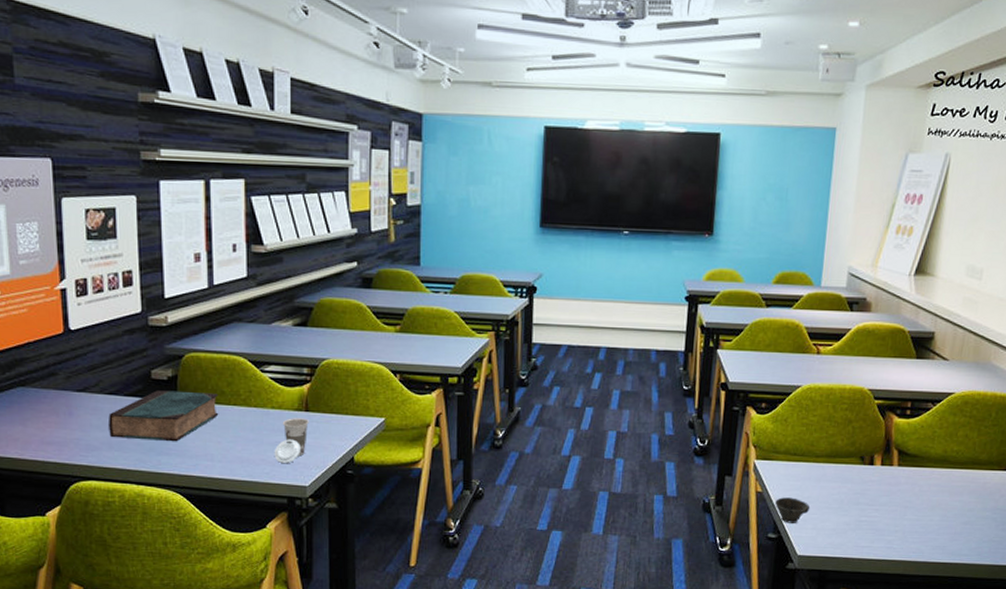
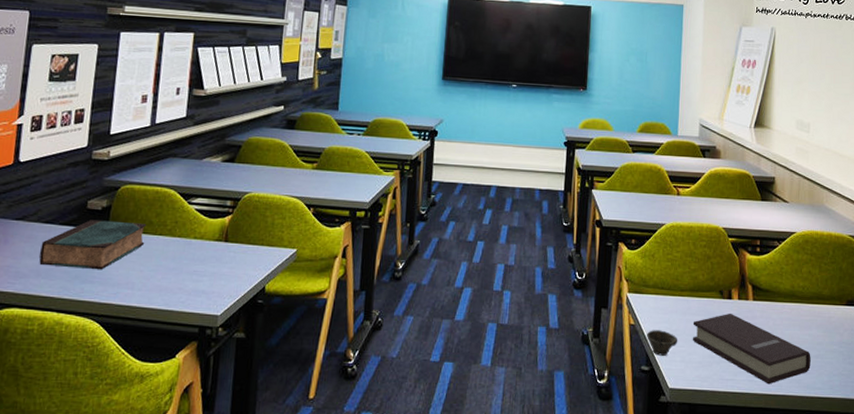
cup: present [274,418,309,464] -> none [191,248,227,293]
book: none [827,480,960,551] -> present [692,314,811,385]

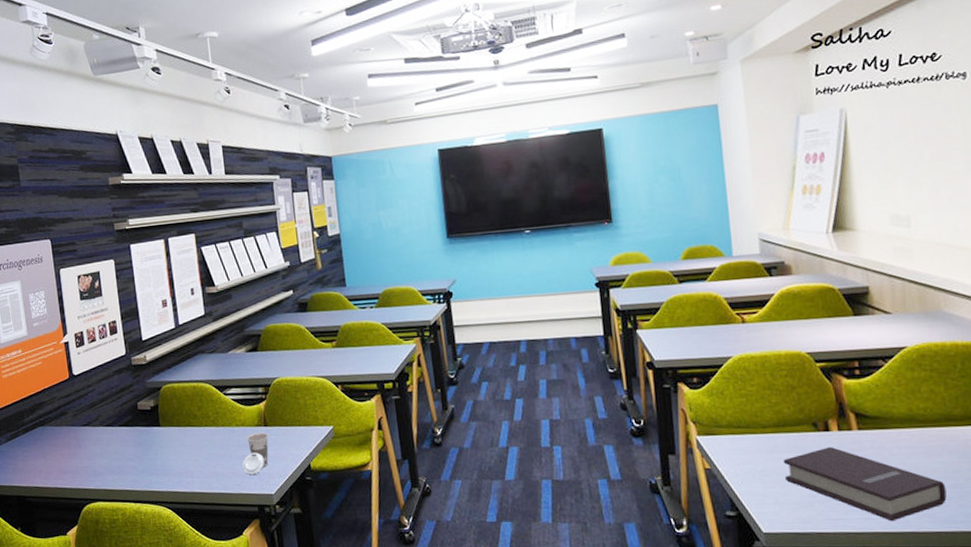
book: present [39,220,147,270] -> none [108,417,194,464]
cup: none [191,248,227,293] -> present [242,432,269,476]
cup: present [647,330,678,356] -> none [727,472,768,499]

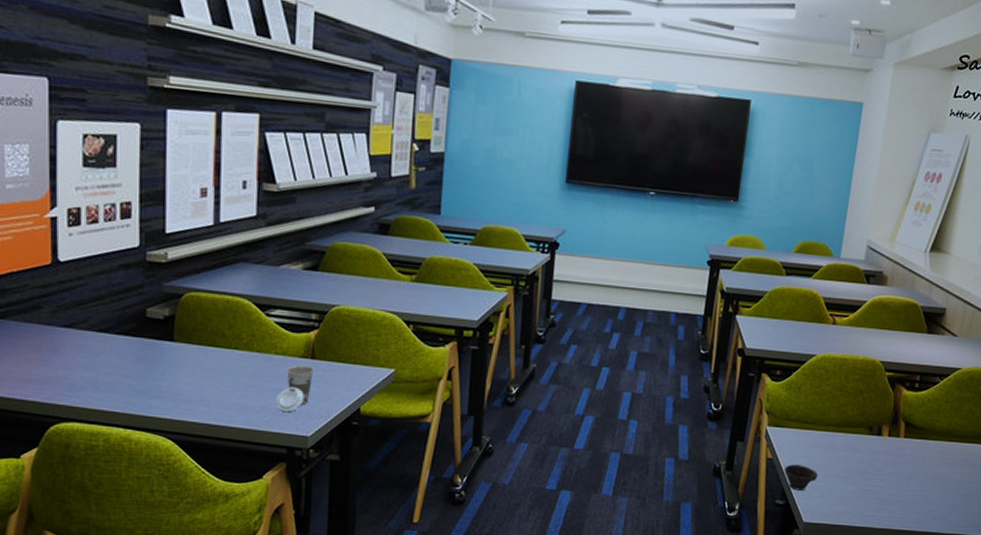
cup: none [727,472,768,499] -> present [784,464,818,491]
book: present [783,447,947,522] -> none [834,450,960,521]

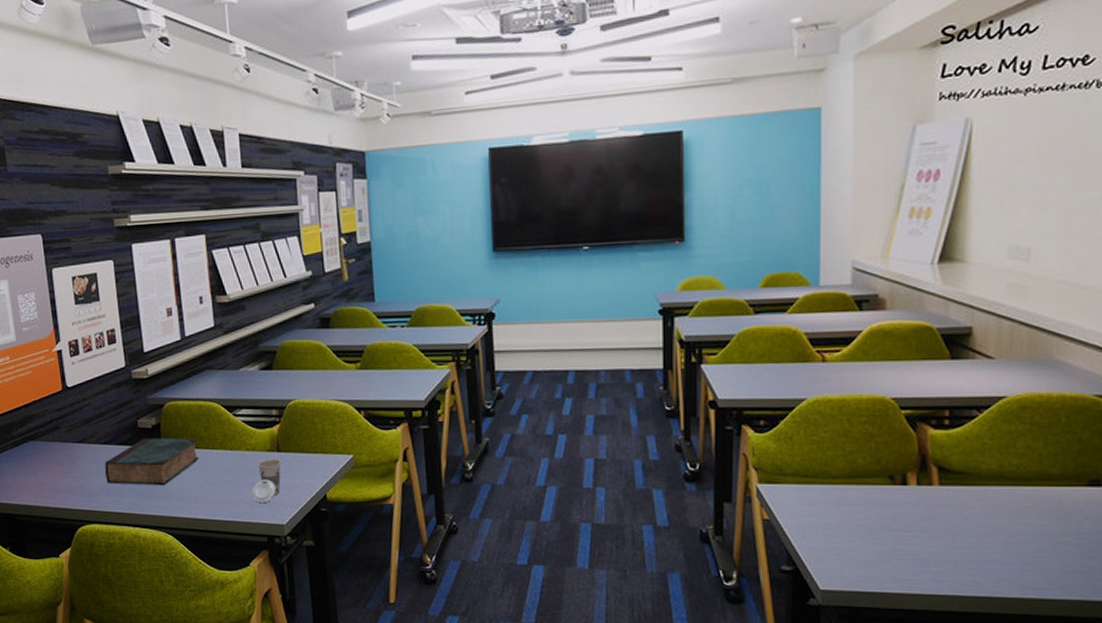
book: none [96,330,219,385] -> present [104,438,199,486]
cup: present [784,464,818,491] -> none [787,525,831,554]

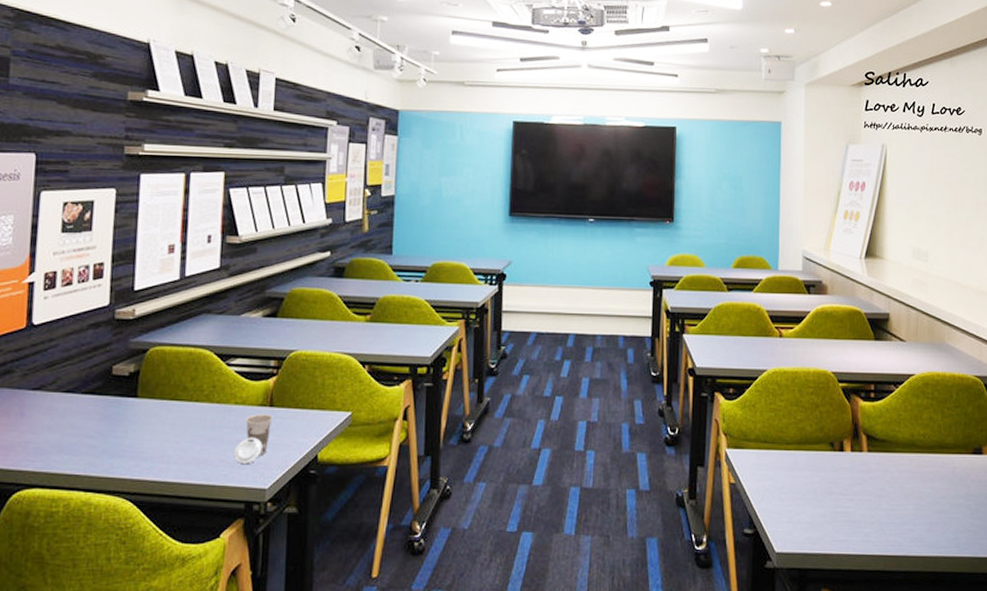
book: present [104,438,199,486] -> none [61,387,181,443]

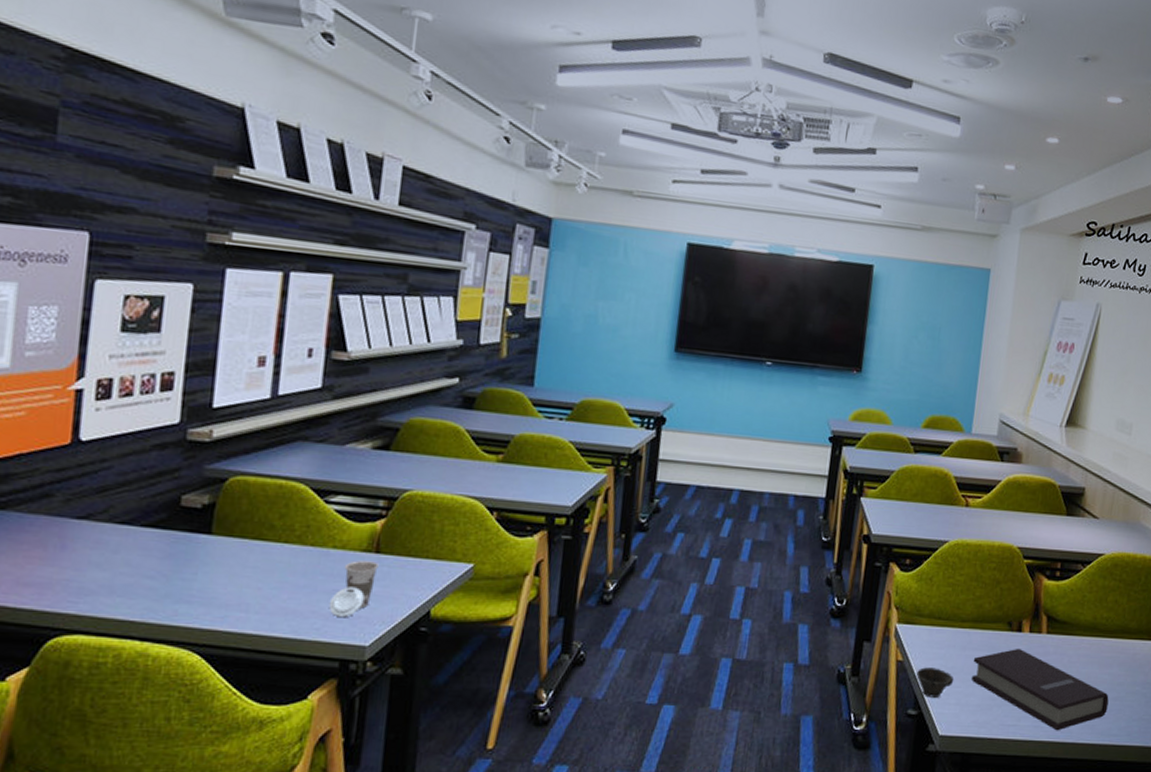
cup: none [749,488,785,517] -> present [916,667,954,698]
book: none [800,468,934,545] -> present [972,649,1109,731]

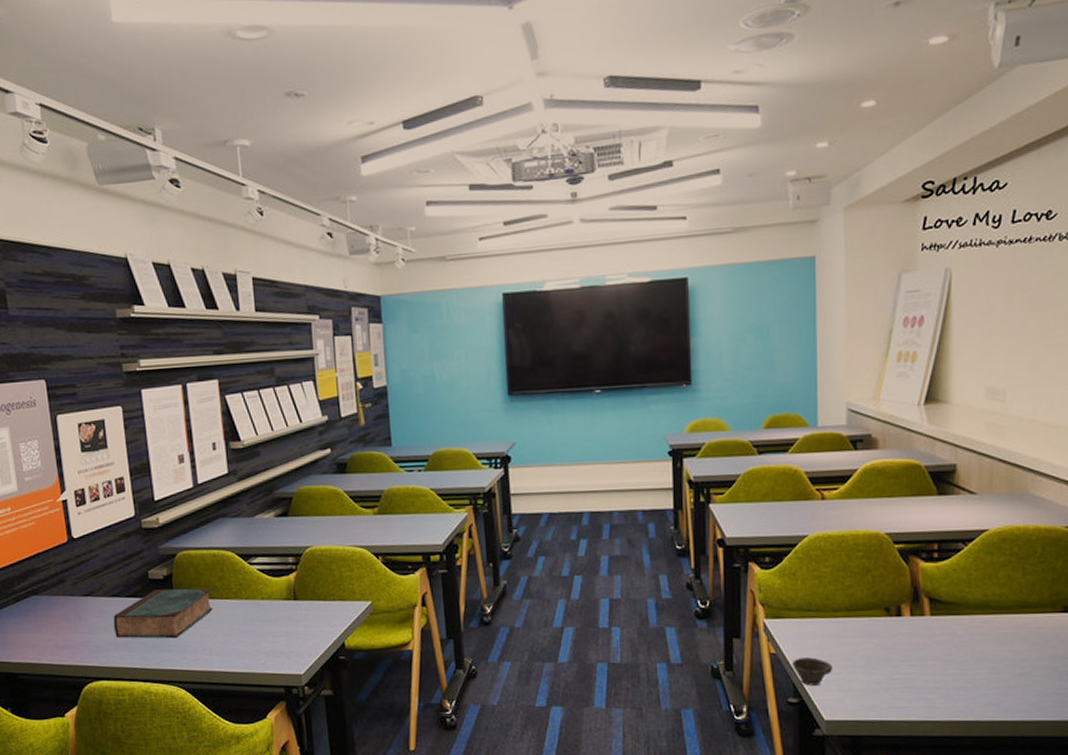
book: none [112,521,267,587] -> present [113,588,213,639]
cup: present [328,560,379,618] -> none [267,607,298,654]
book: present [972,649,1109,731] -> none [851,633,1013,710]

